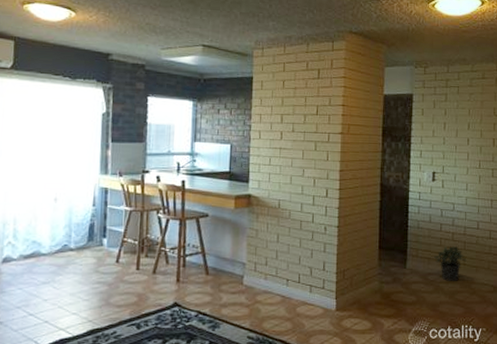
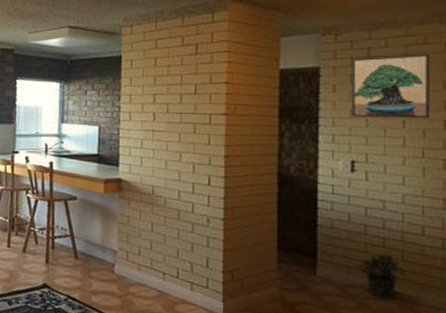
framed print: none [434,86,486,138] -> present [351,54,431,119]

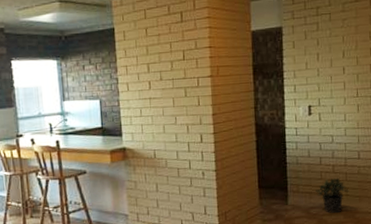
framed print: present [351,54,431,119] -> none [305,10,361,68]

